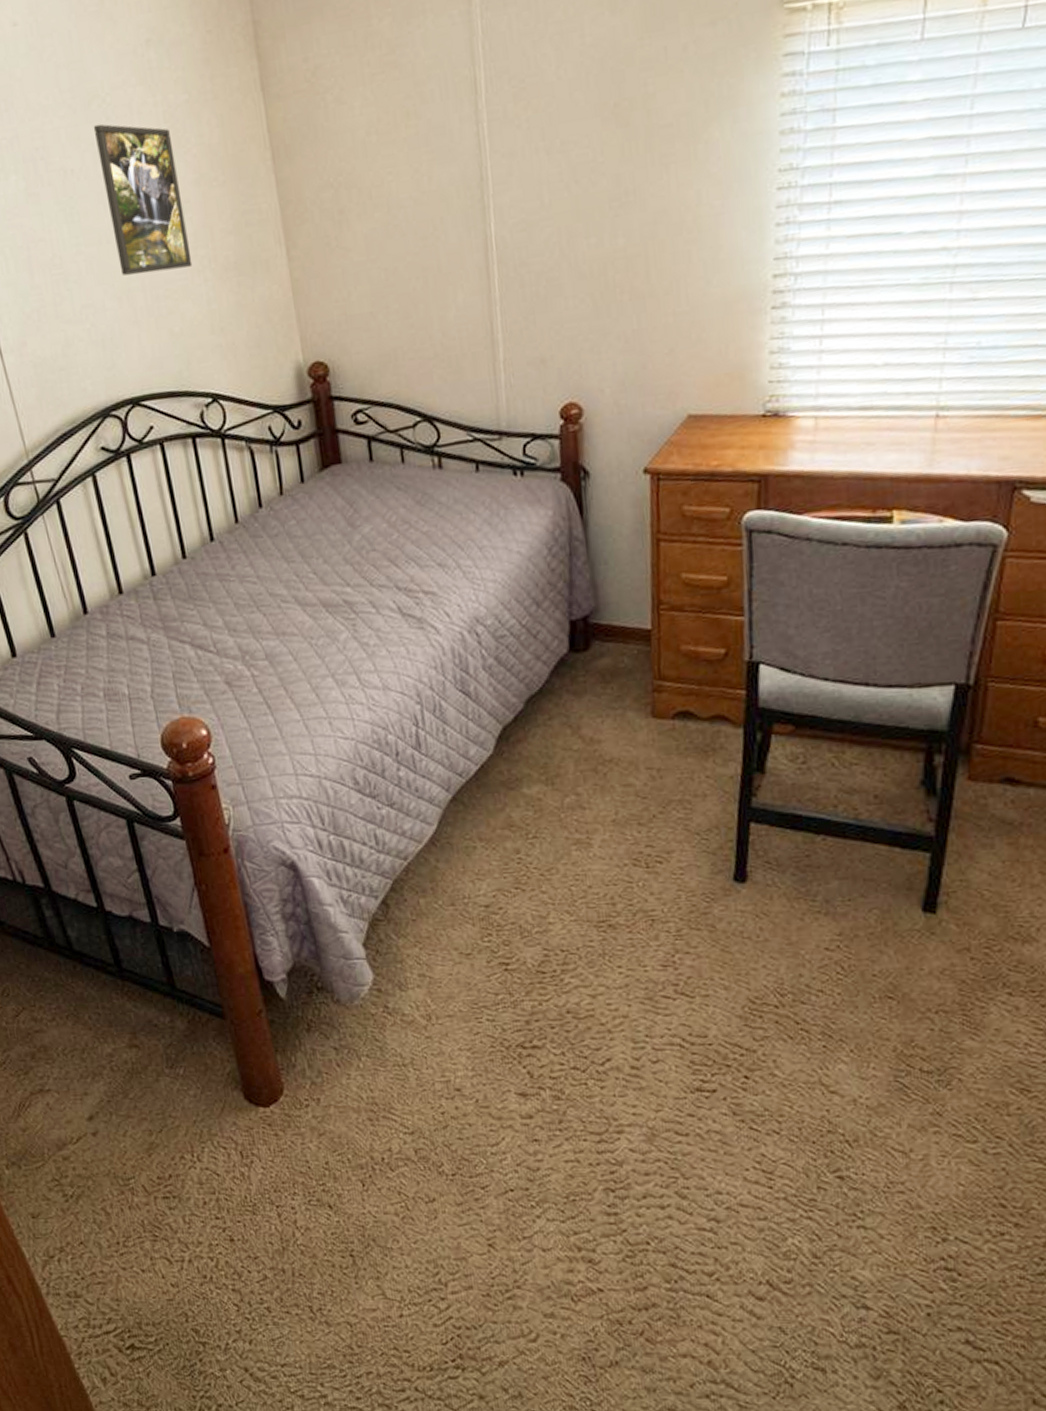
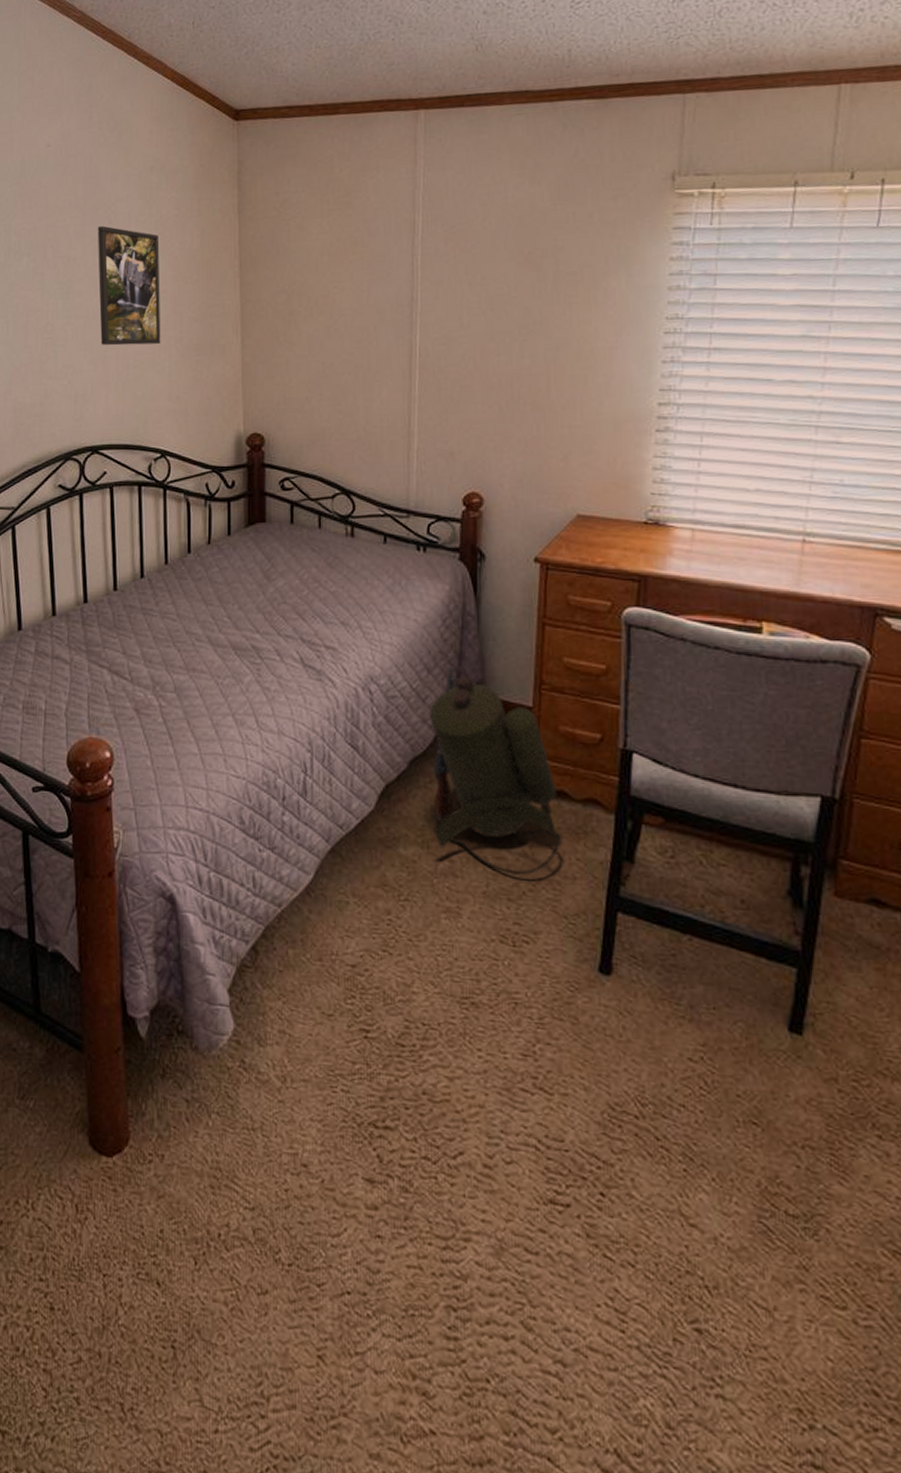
backpack: none [541,598,690,800] -> present [428,667,561,876]

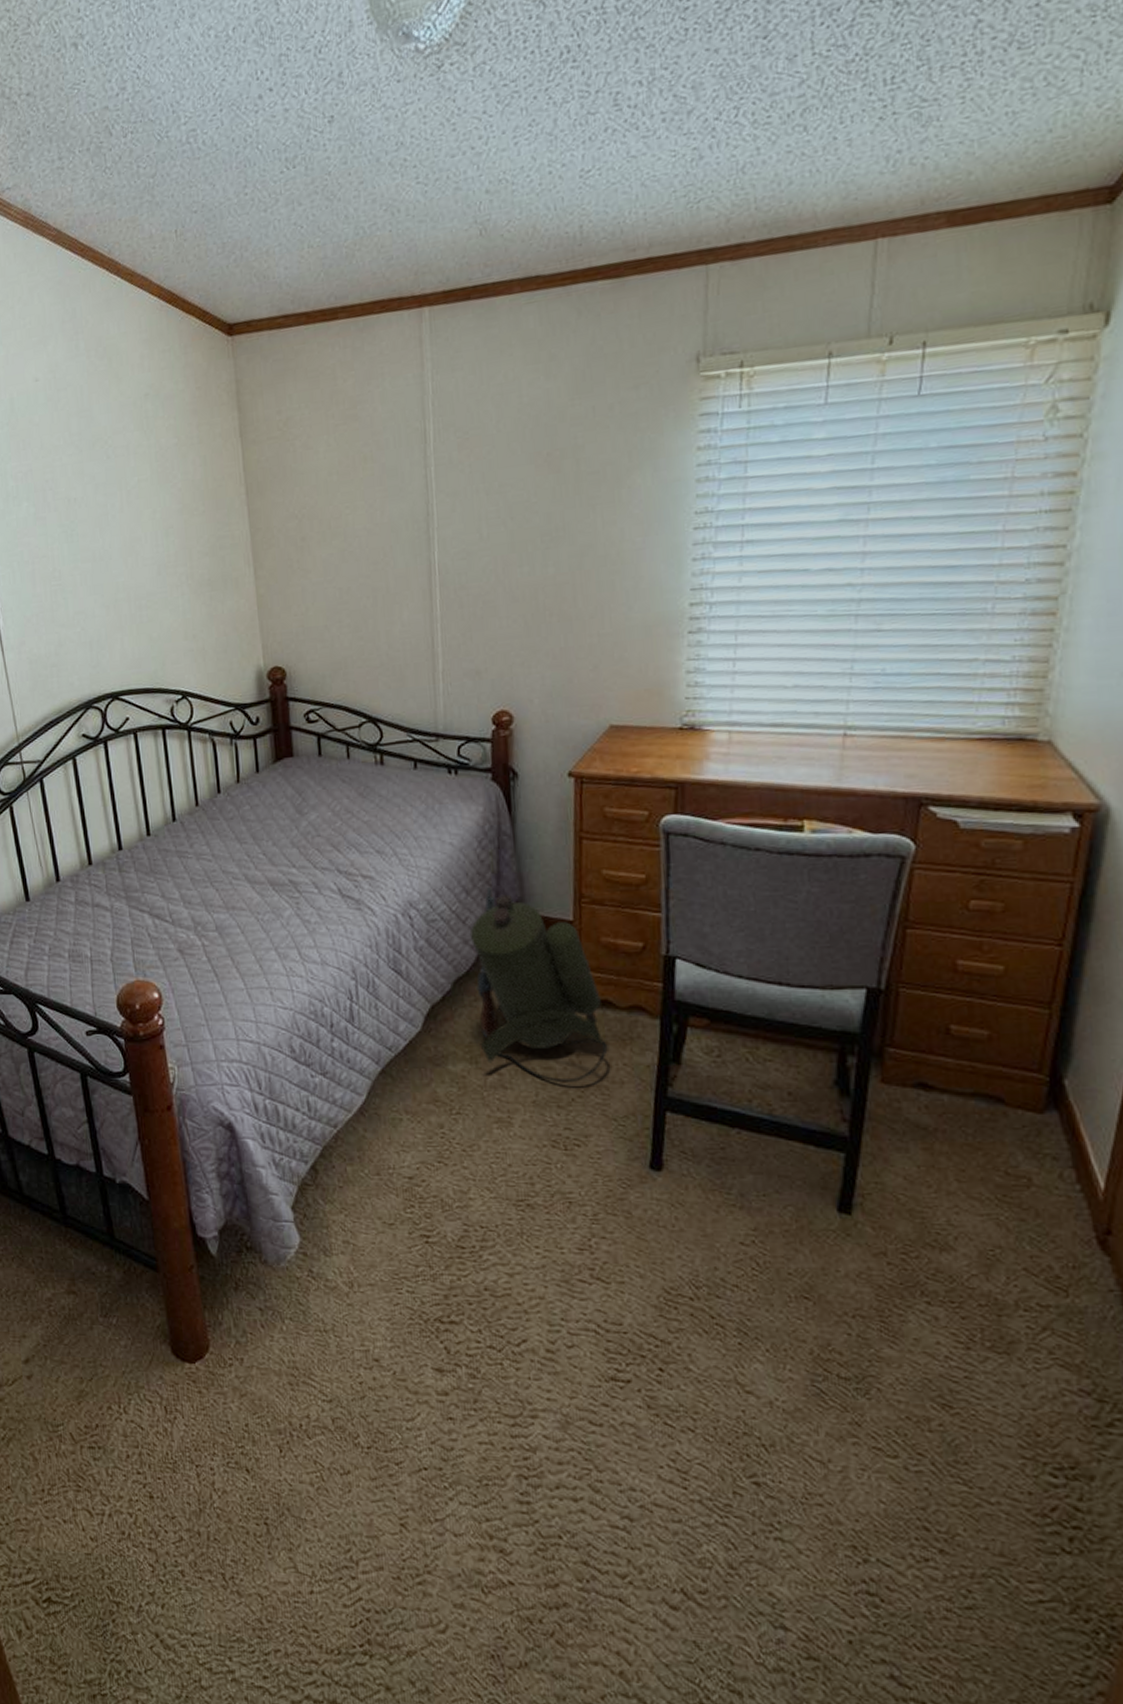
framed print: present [97,225,161,346] -> none [95,461,172,588]

